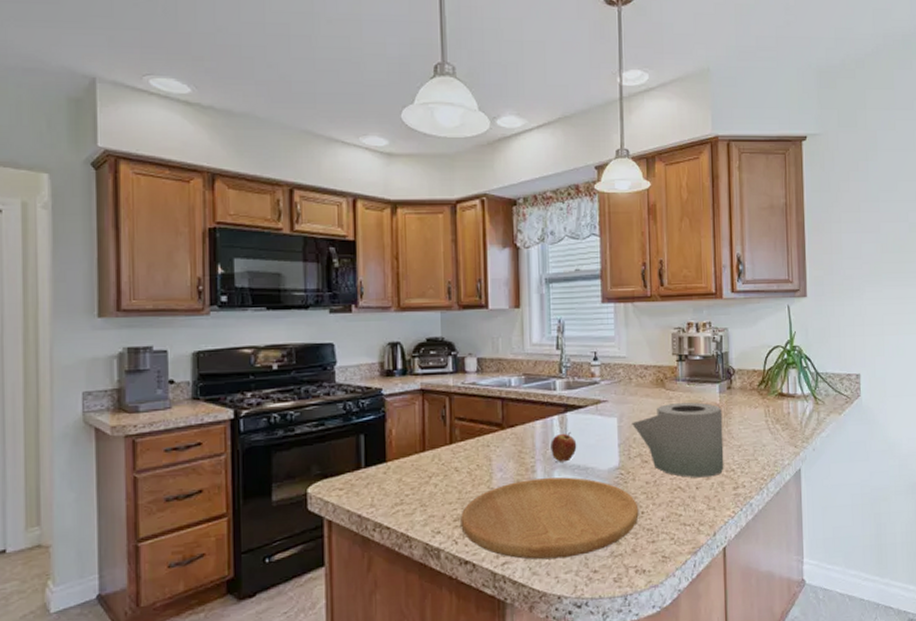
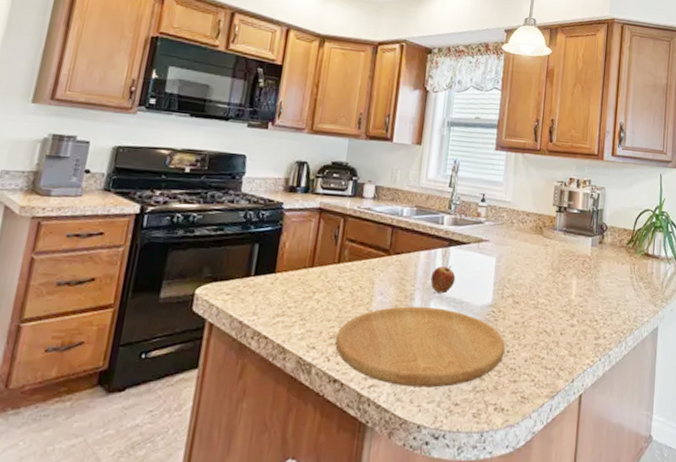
toilet paper roll: present [632,402,724,478] -> none [508,250,592,325]

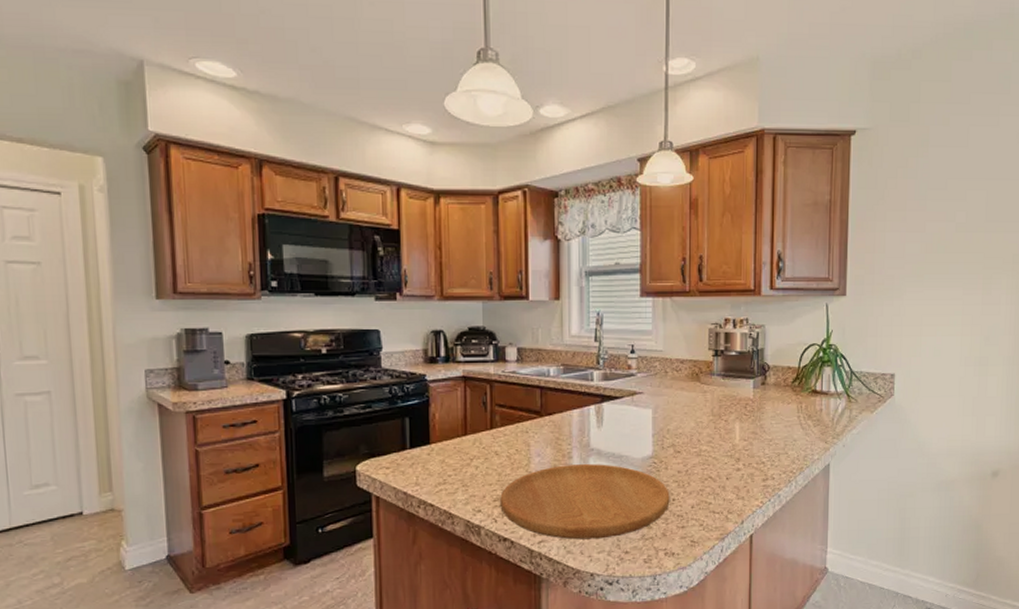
fruit: present [431,265,456,294] -> none [587,420,612,450]

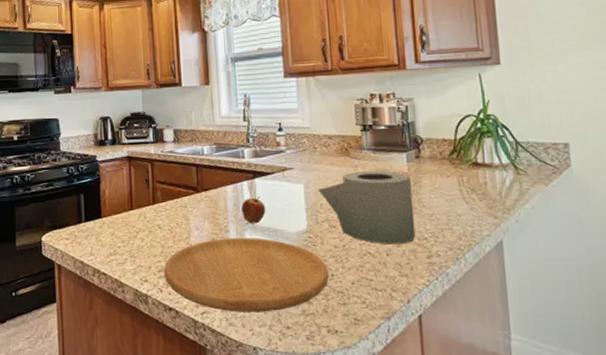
fruit: none [587,420,612,450] -> present [241,196,266,224]
toilet paper roll: none [666,397,755,469] -> present [318,171,416,245]

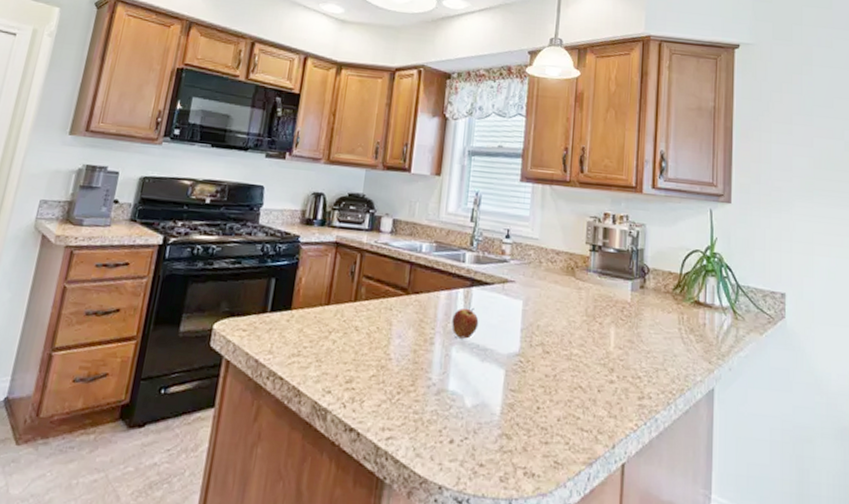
cutting board: present [164,238,329,312] -> none [351,351,535,444]
toilet paper roll: present [318,171,416,245] -> none [537,294,633,381]

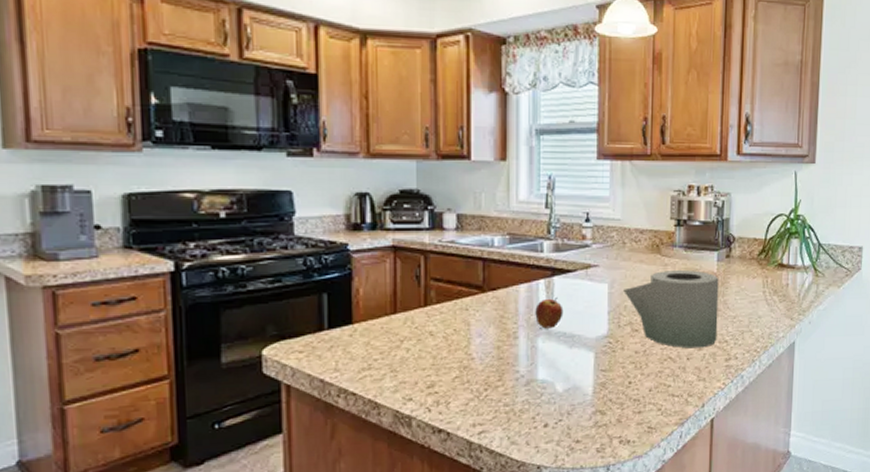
toilet paper roll: none [537,294,633,381] -> present [623,270,719,349]

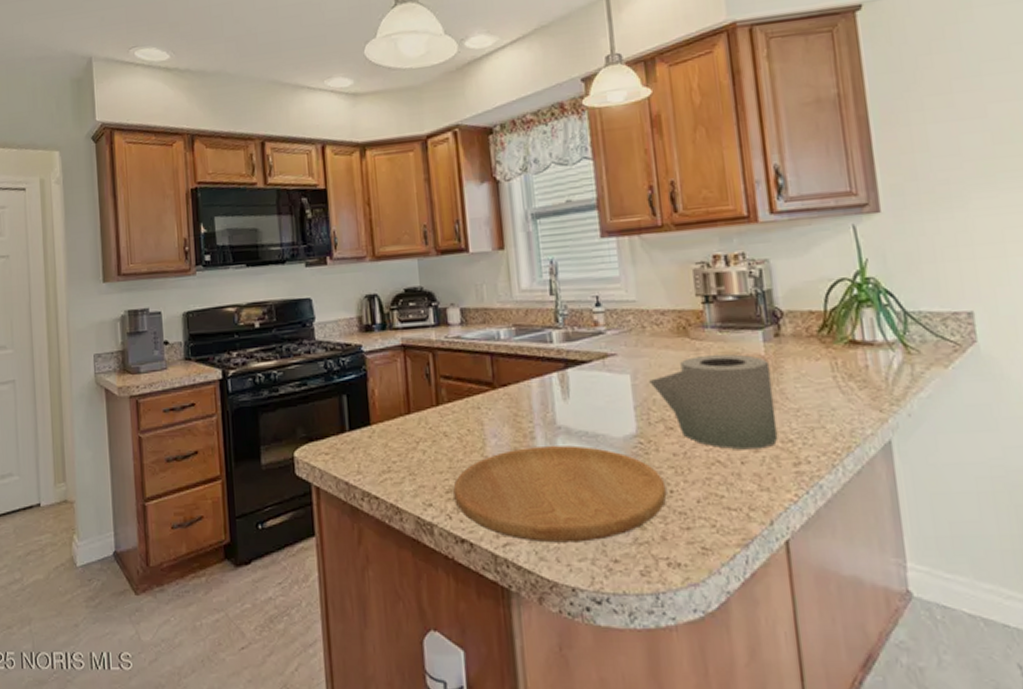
cutting board: none [435,344,626,429] -> present [453,445,667,543]
fruit: present [535,296,564,329] -> none [550,391,583,428]

